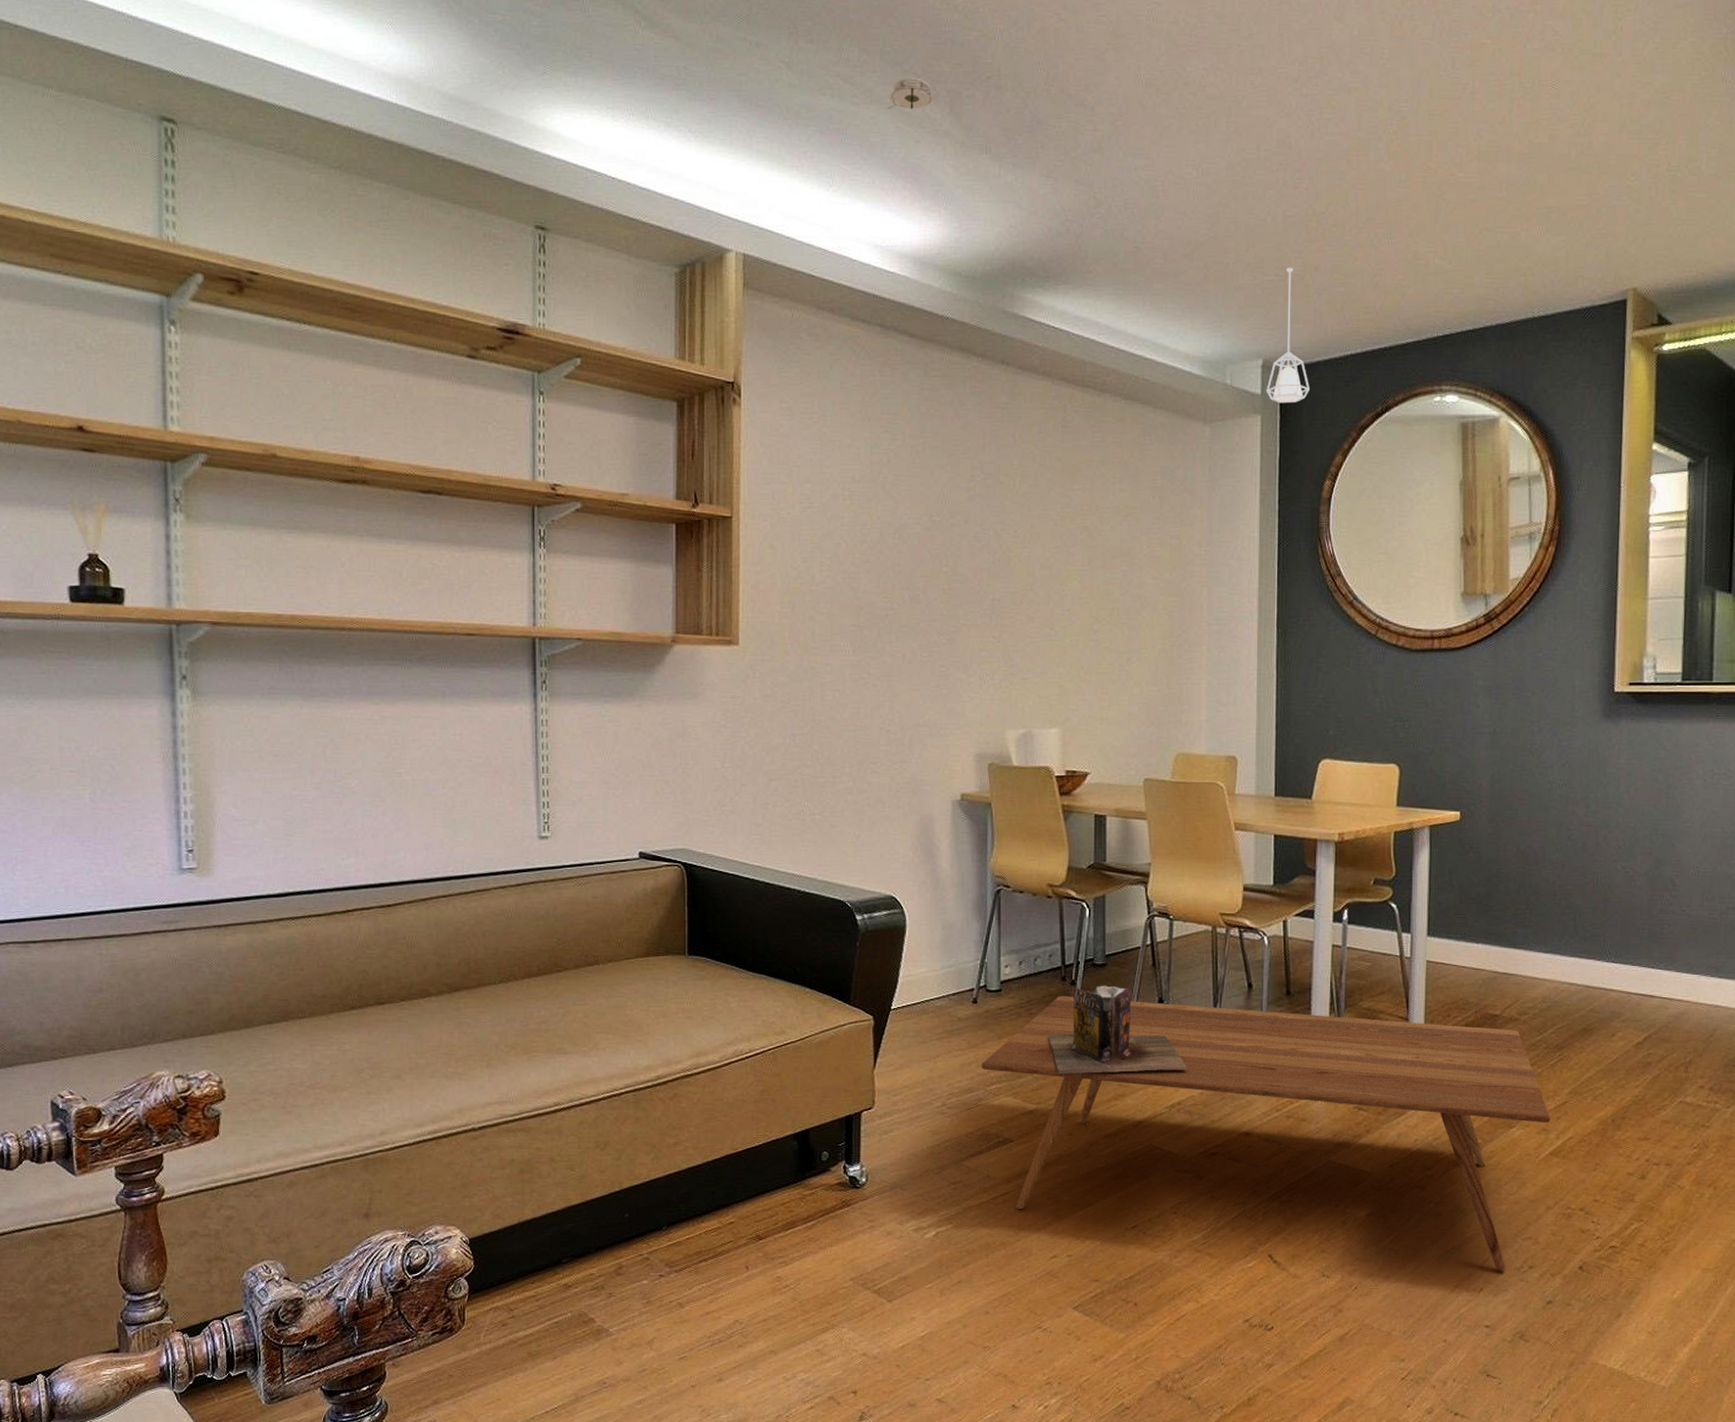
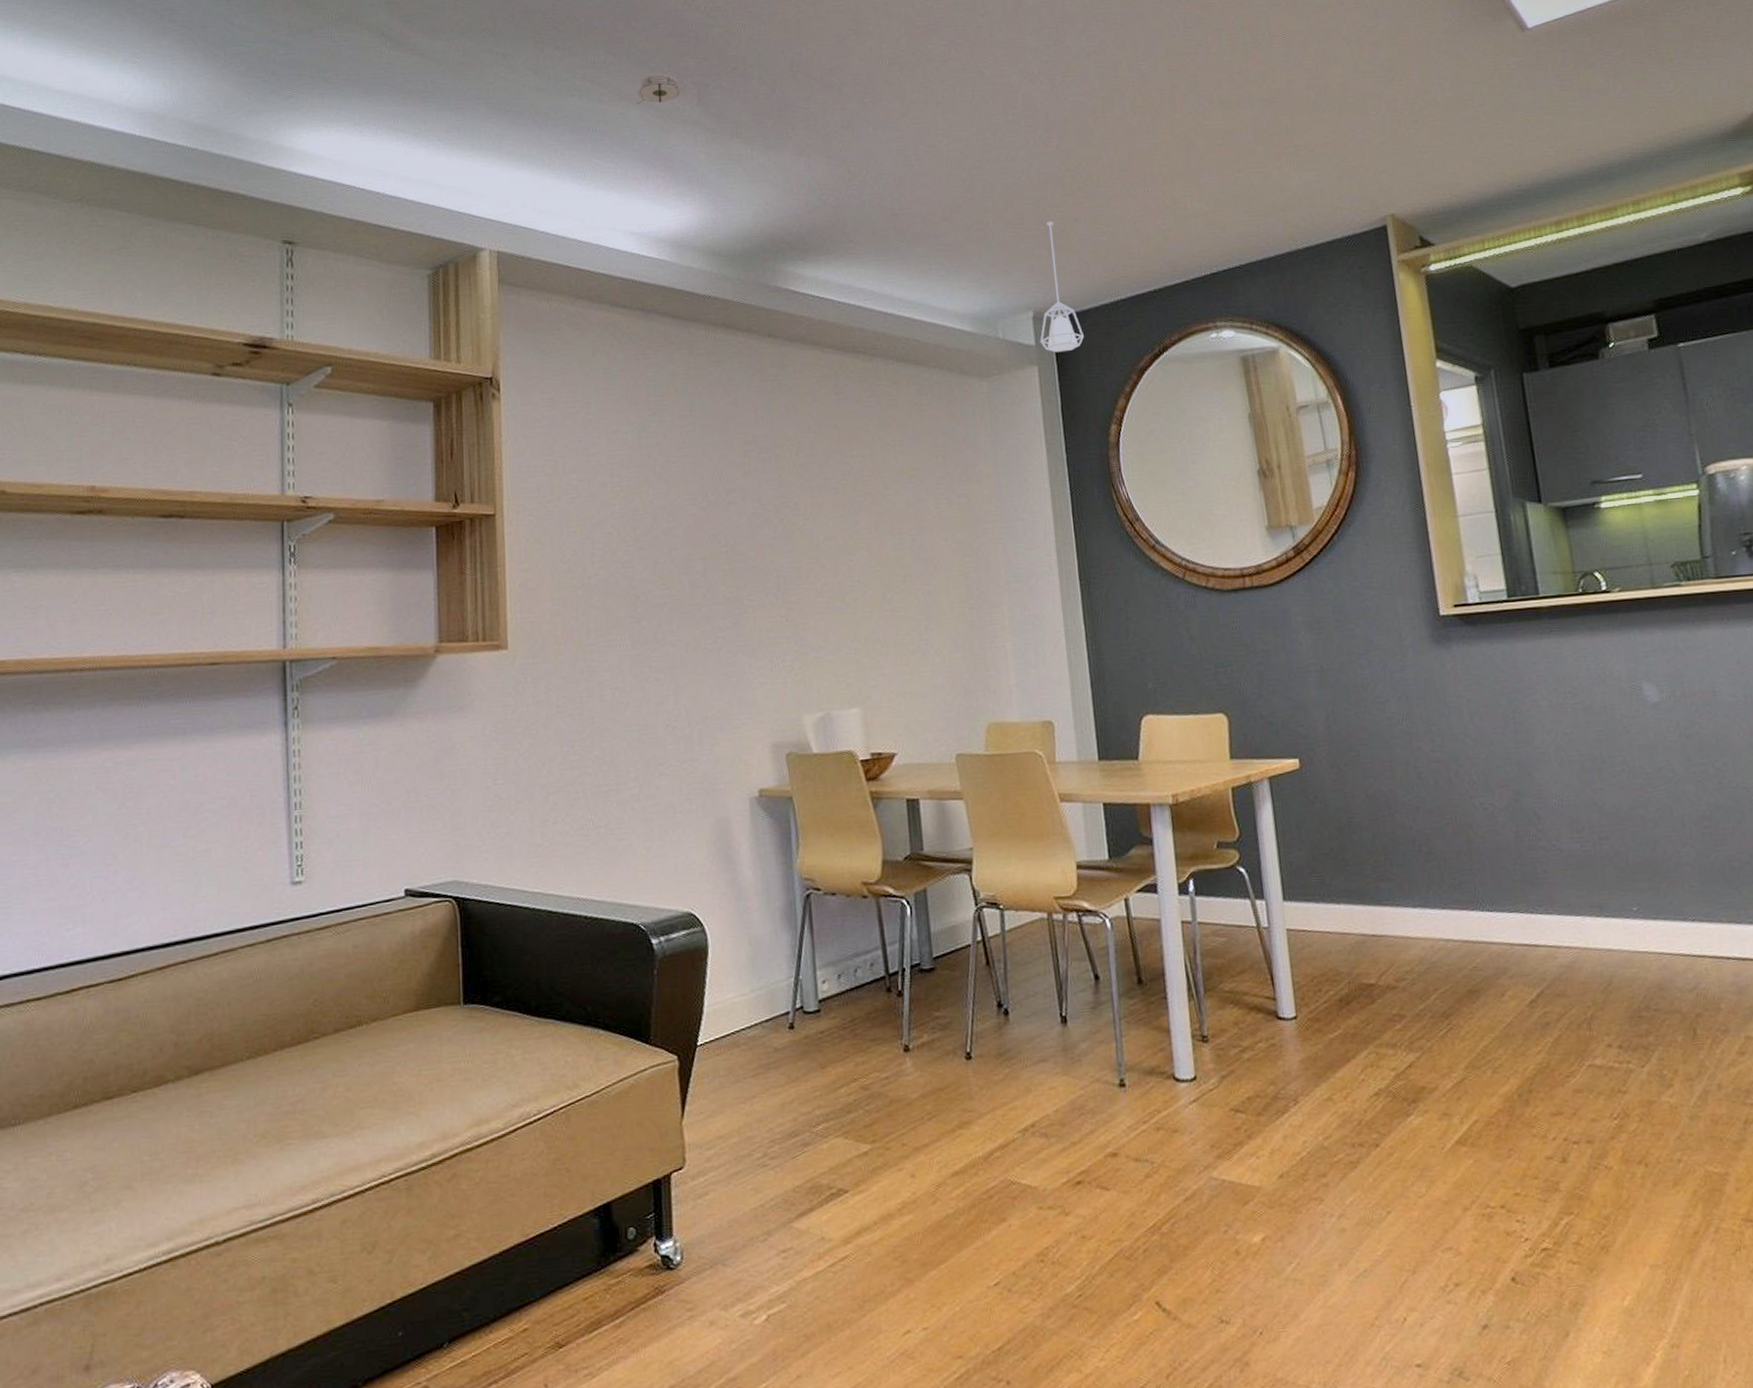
coffee table: present [982,996,1551,1271] -> none [805,999,1451,1293]
books: present [1049,985,1189,1075] -> none [878,993,1040,1105]

